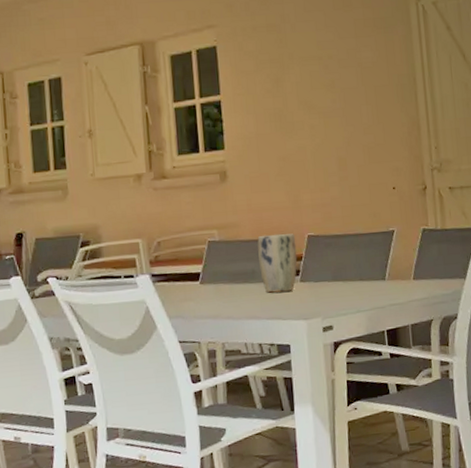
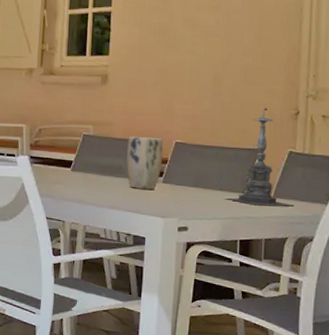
candle holder: none [365,183,435,291] -> present [224,104,294,207]

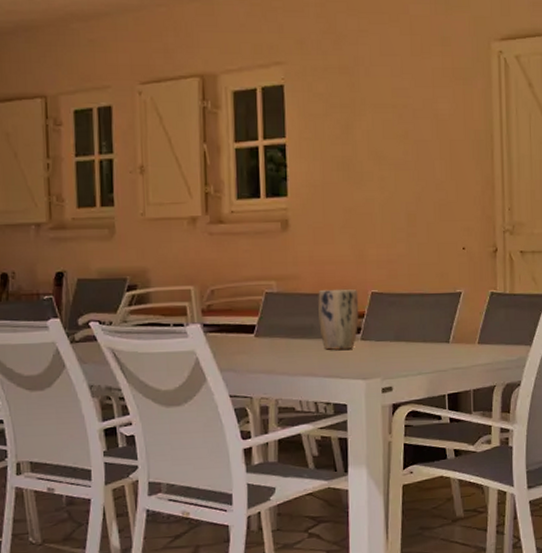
candle holder: present [224,104,294,207] -> none [428,243,499,355]

